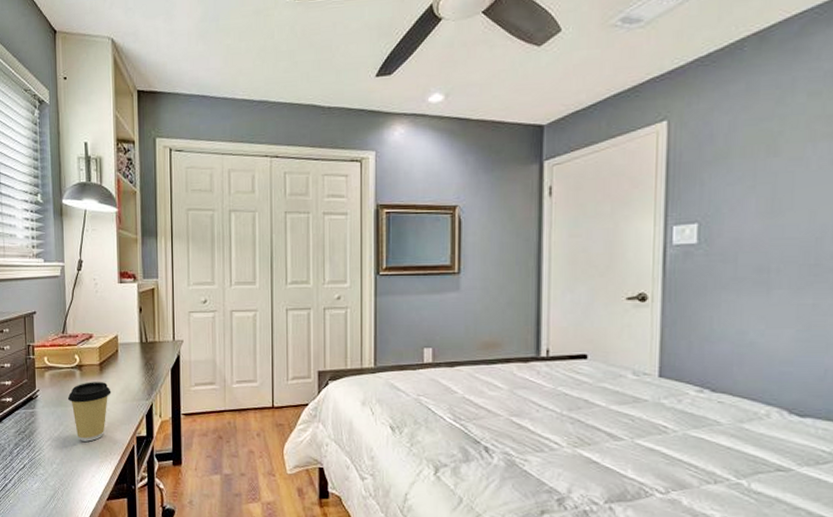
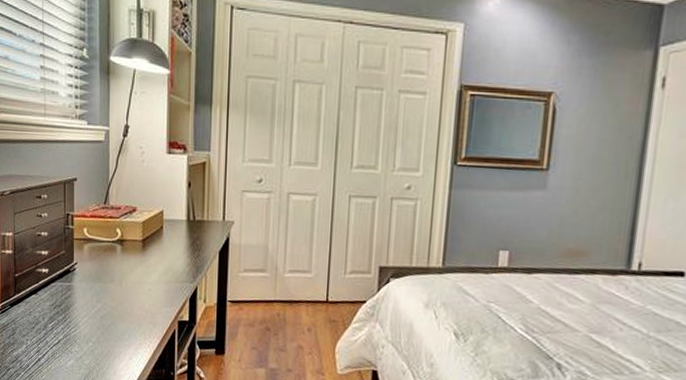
coffee cup: present [67,382,111,442] -> none [106,258,154,322]

